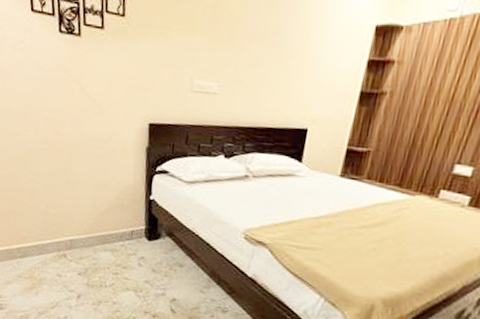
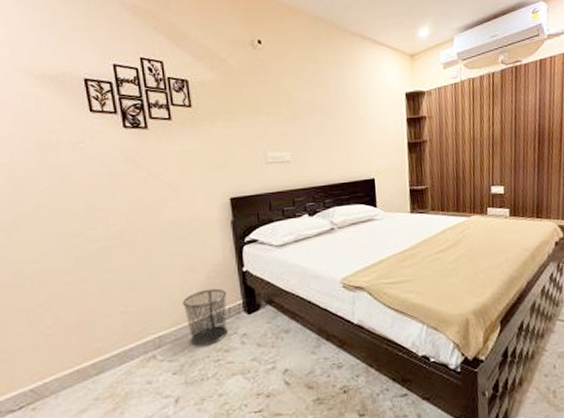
waste bin: none [92,208,133,259] -> present [182,288,228,347]

